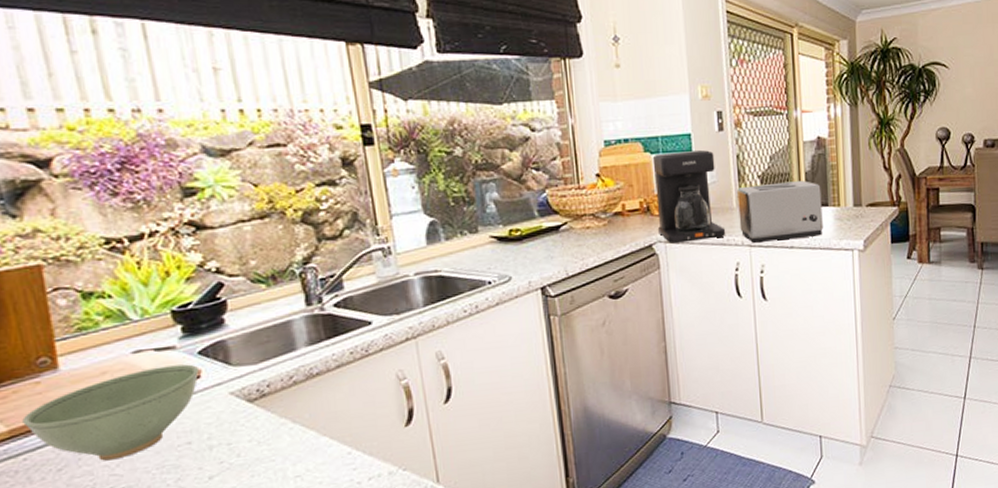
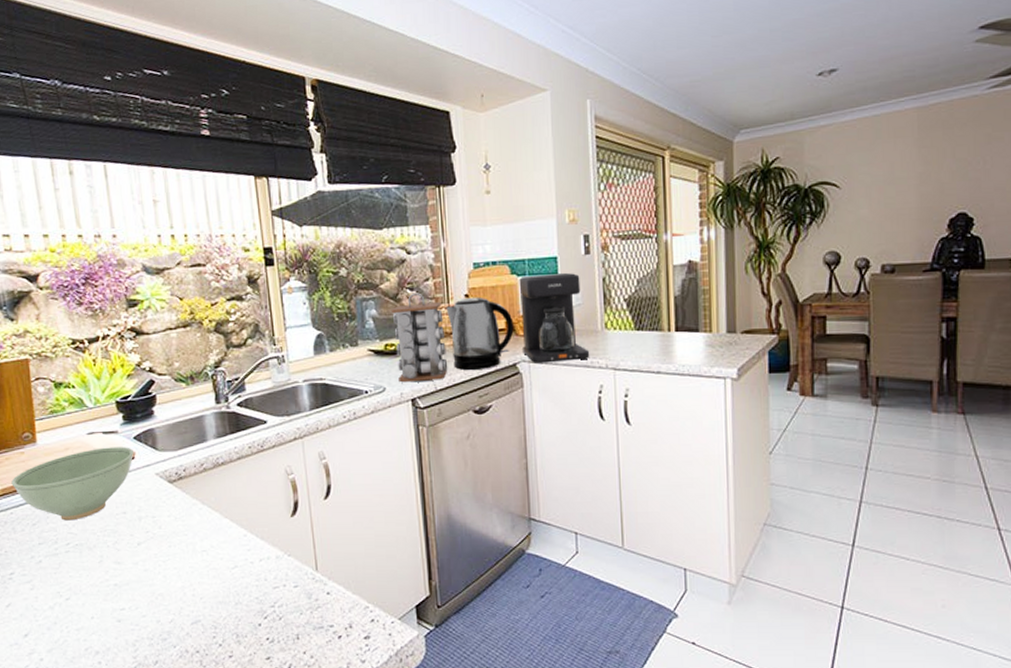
spice rack: none [514,173,580,271] -> present [390,292,448,383]
kettle: none [576,176,649,254] -> present [446,297,514,370]
toaster: present [737,181,823,244] -> none [603,305,693,367]

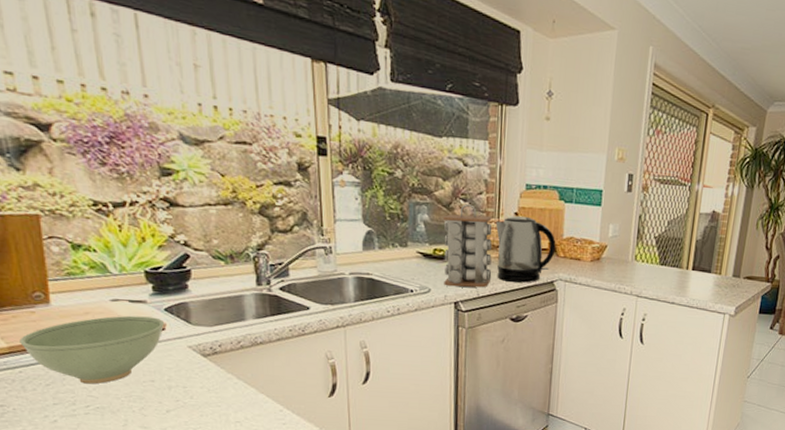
coffee maker: present [519,272,590,365] -> none [561,203,620,285]

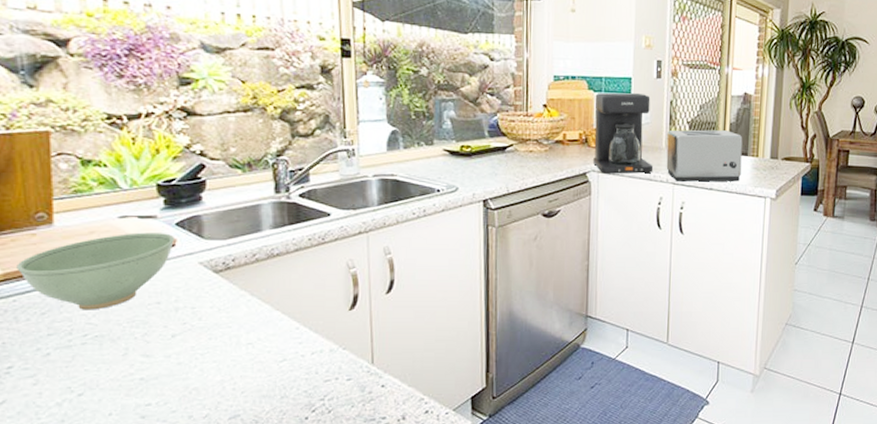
spice rack: present [442,204,493,288] -> none [469,98,522,185]
kettle: present [495,215,556,283] -> none [524,107,587,176]
coffee maker: none [561,203,620,285] -> present [593,92,654,175]
toaster: none [631,244,708,297] -> present [666,129,743,183]

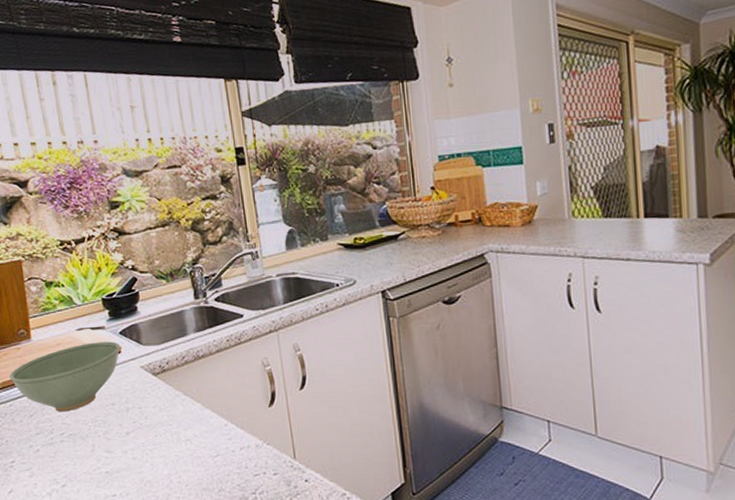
coffee maker: present [593,92,654,175] -> none [484,162,558,254]
toaster: present [666,129,743,183] -> none [569,191,663,255]

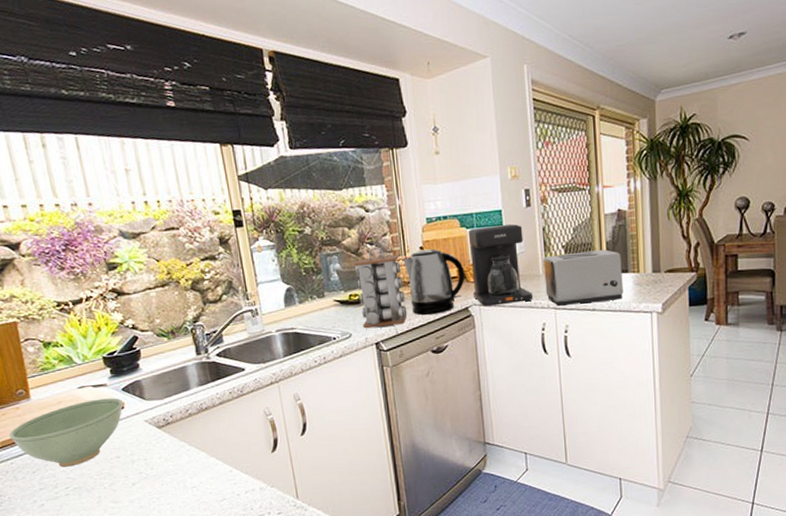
spice rack: none [358,186,417,275] -> present [353,247,408,329]
kettle: none [412,189,481,261] -> present [403,248,465,315]
coffee maker: none [484,162,558,254] -> present [468,224,534,307]
toaster: none [569,191,663,255] -> present [543,250,623,307]

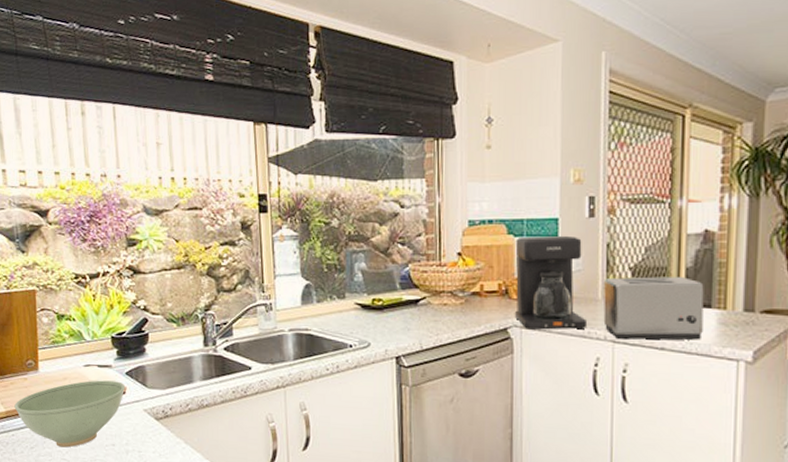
spice rack: present [353,247,408,329] -> none [380,248,436,340]
kettle: present [403,248,465,315] -> none [437,256,507,332]

